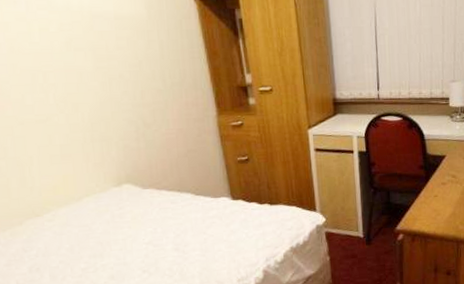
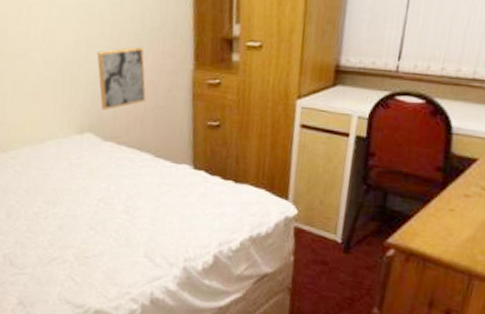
wall art: none [123,100,178,161] -> present [97,46,146,111]

